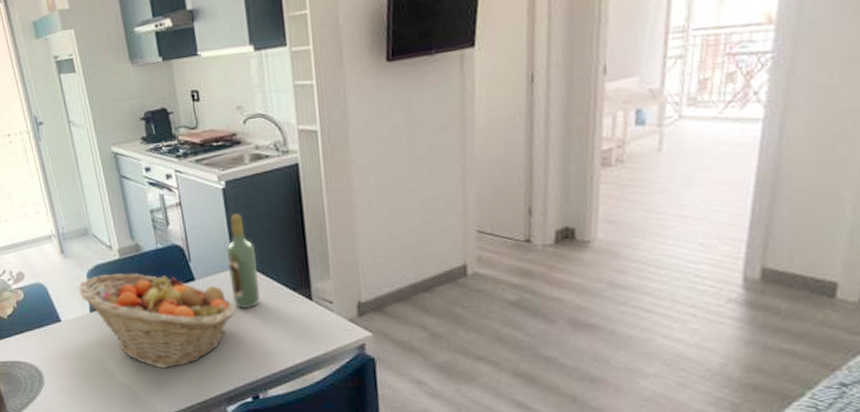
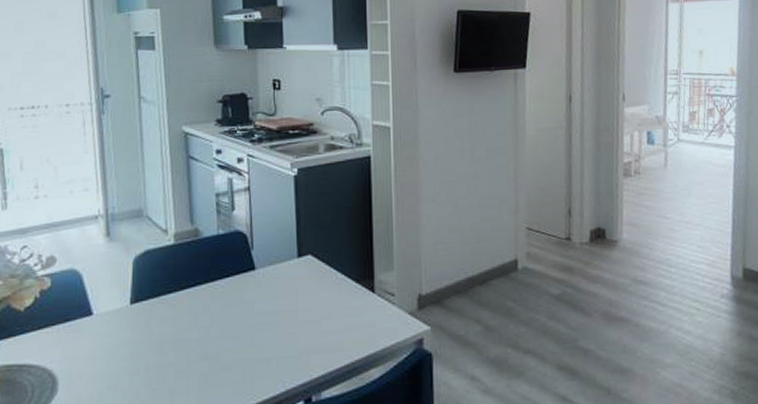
fruit basket: present [79,272,237,369] -> none [121,260,297,370]
wine bottle: present [227,214,261,308] -> none [291,202,323,301]

